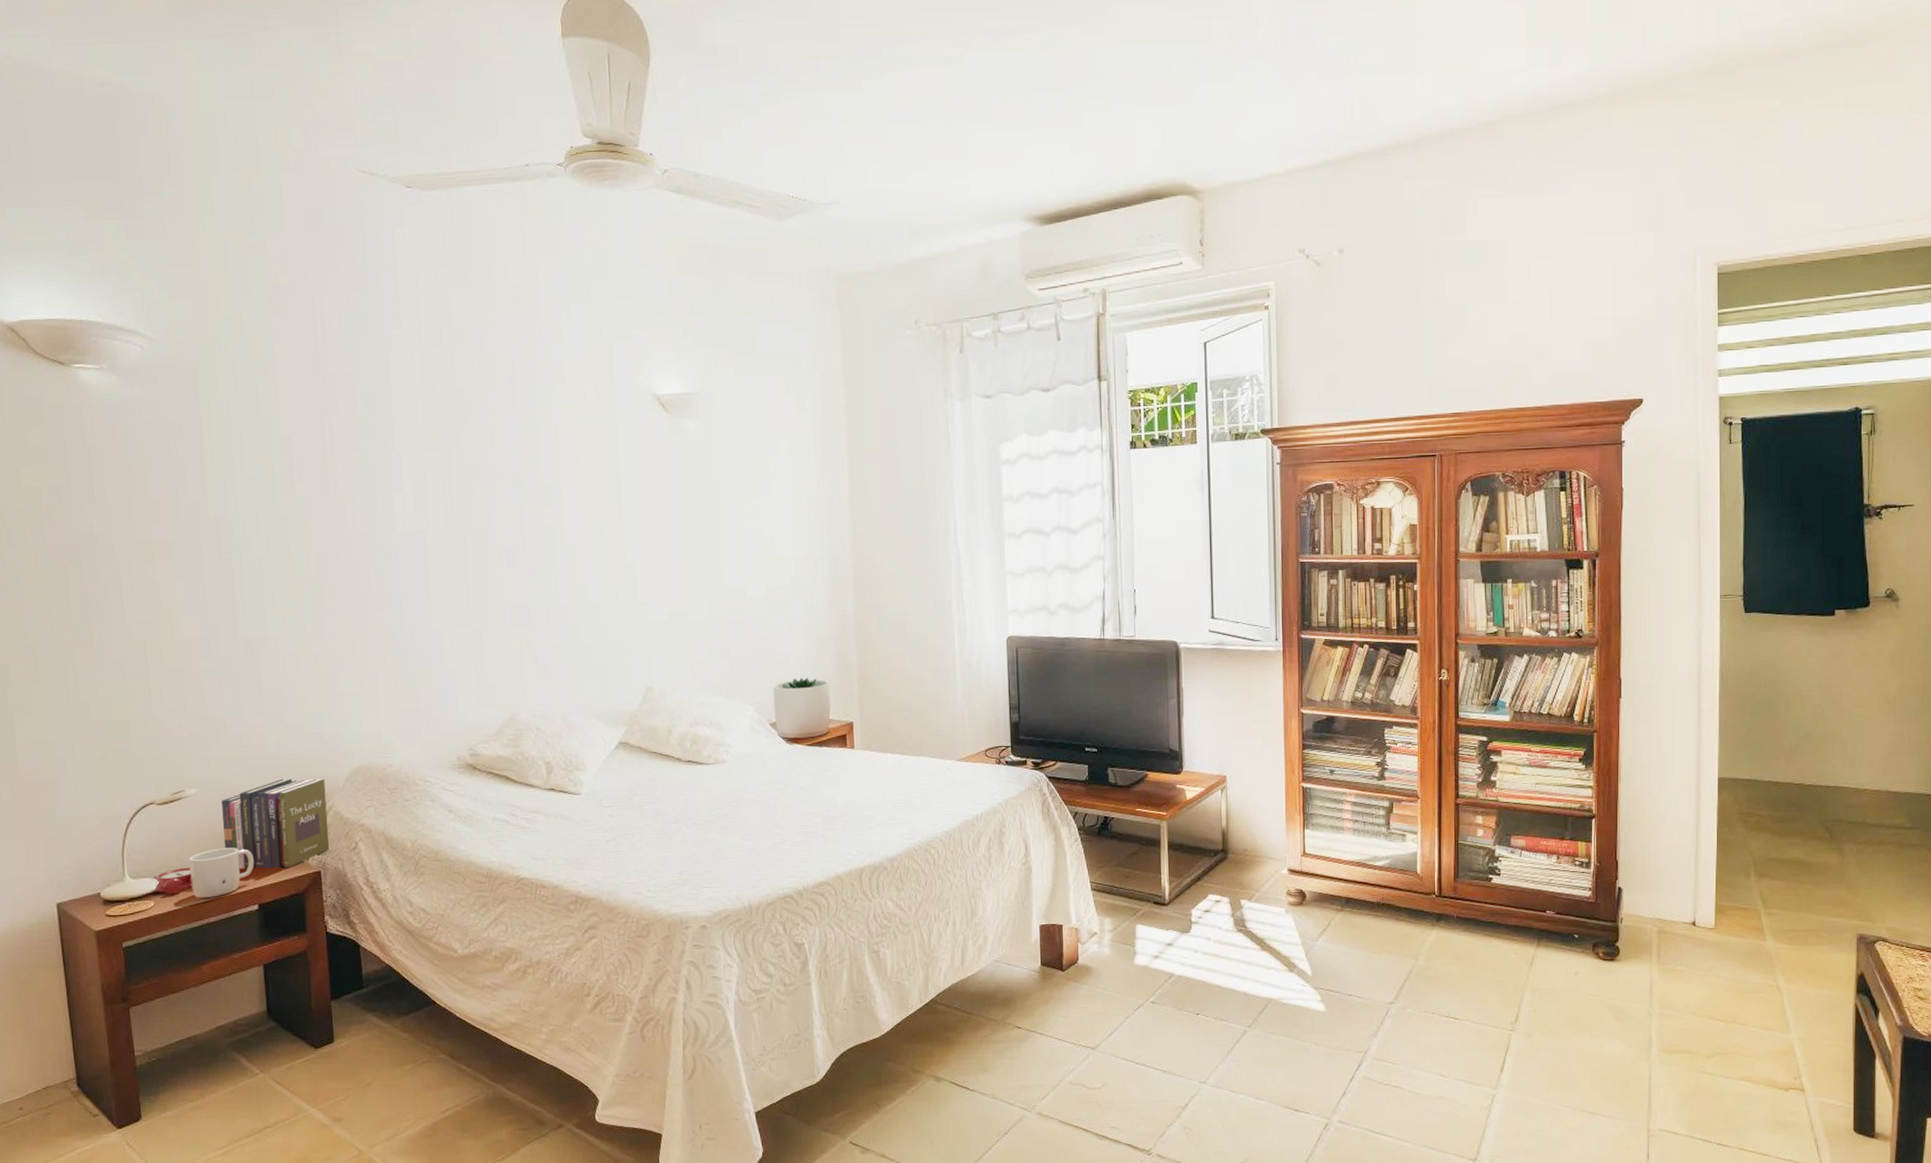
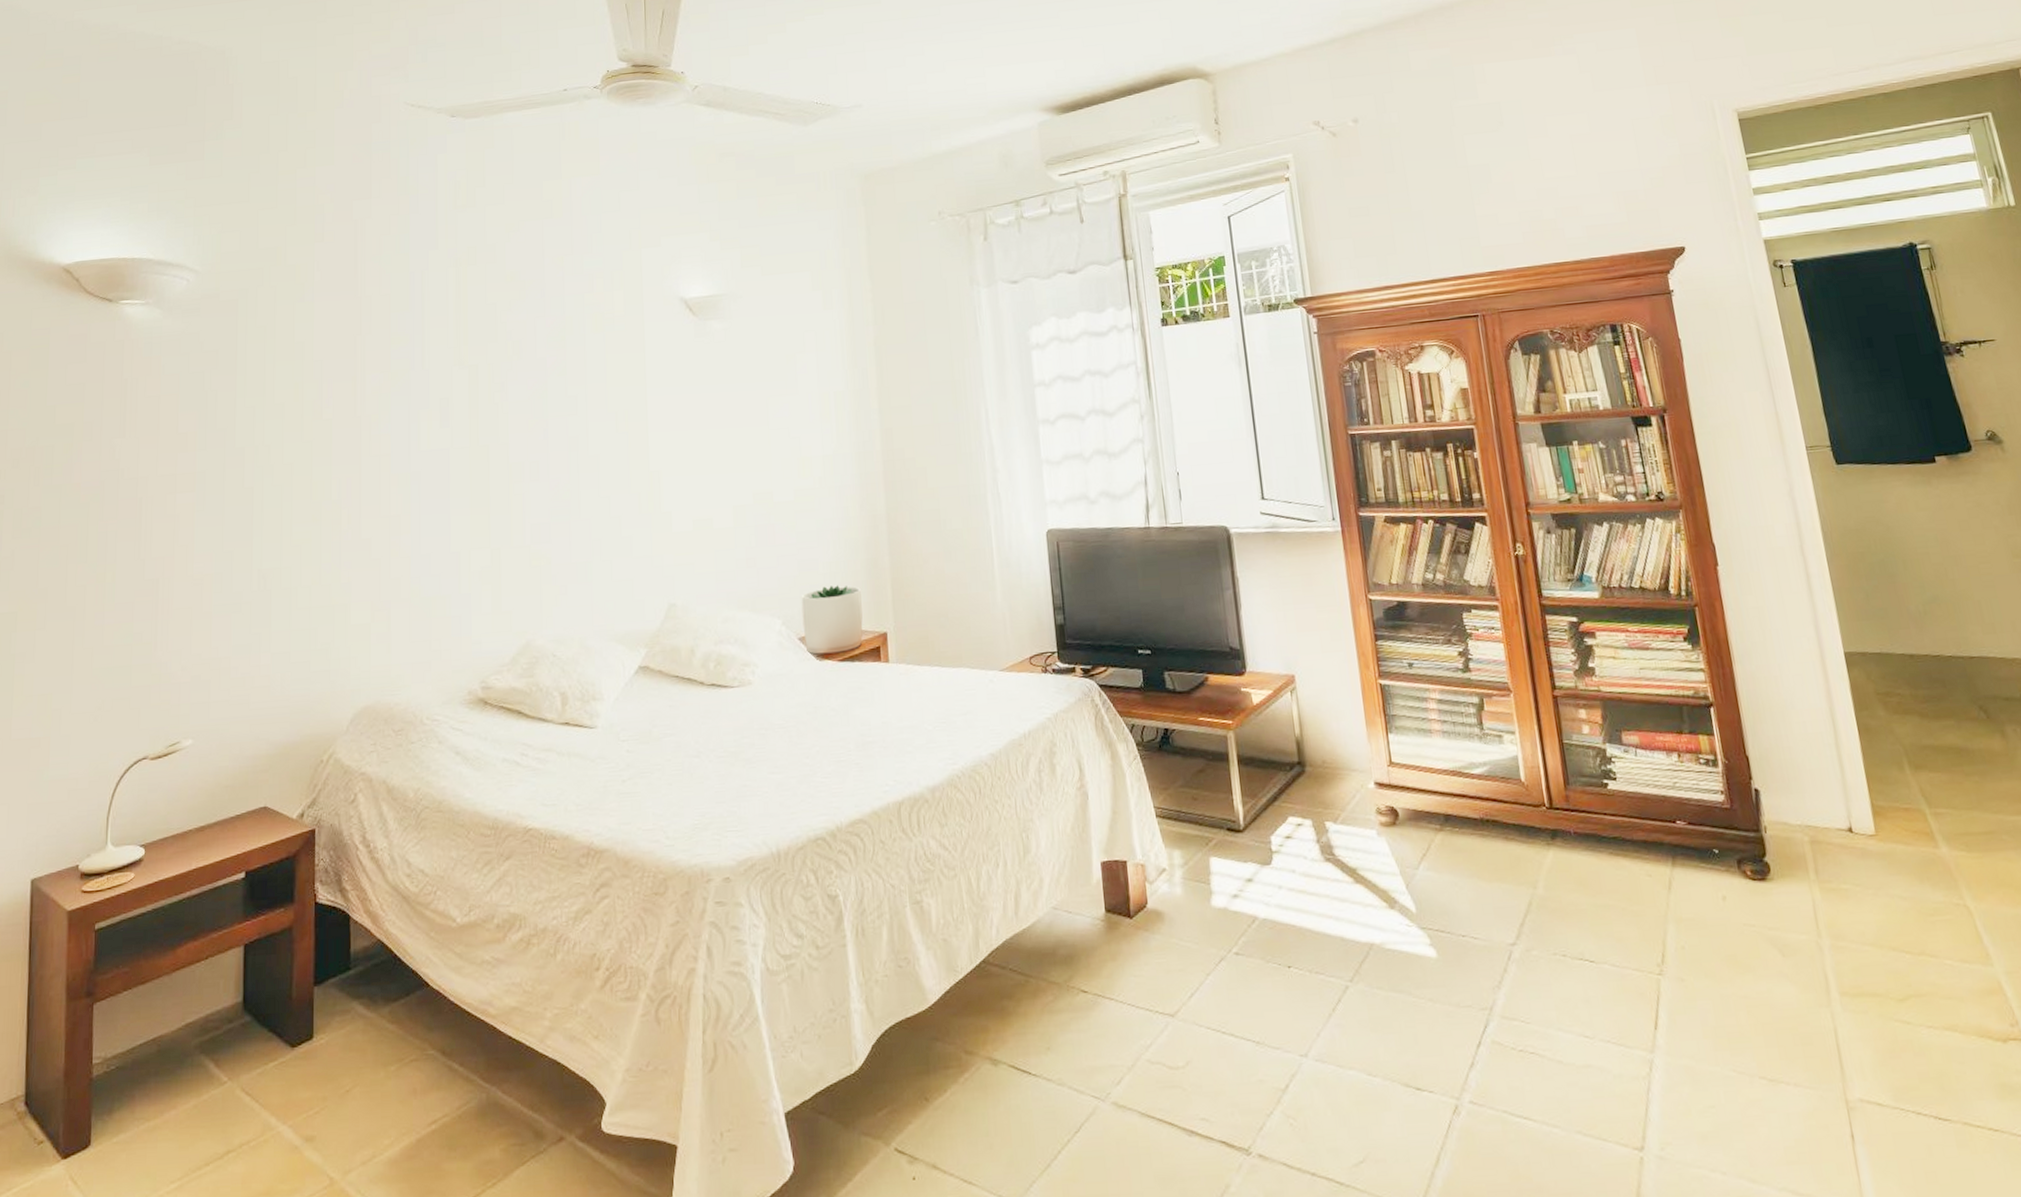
alarm clock: present [154,867,193,894] -> none [137,831,178,863]
mug: present [188,848,254,898] -> none [175,805,245,867]
books: present [221,778,330,869] -> none [215,721,328,831]

